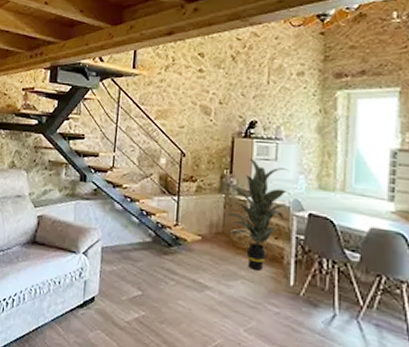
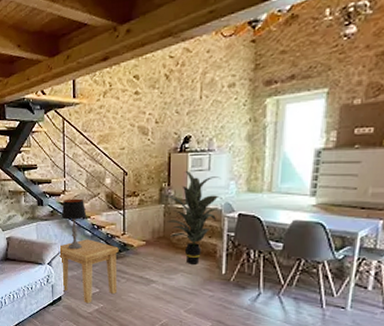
side table: none [97,226,170,310] -> present [58,239,119,304]
table lamp: none [105,176,136,239] -> present [61,198,87,250]

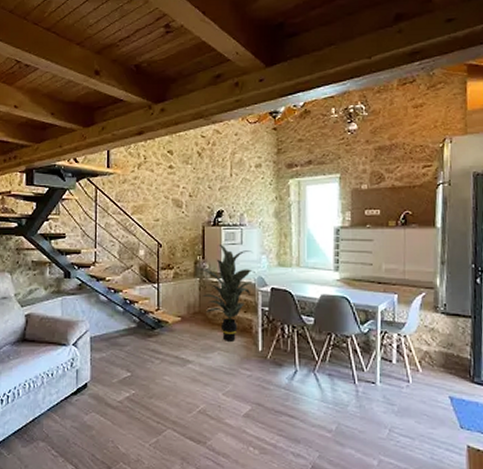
side table: present [58,239,119,304] -> none [85,315,153,391]
table lamp: present [61,198,87,250] -> none [90,271,119,328]

